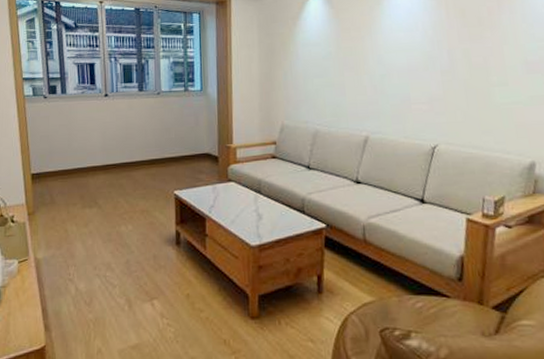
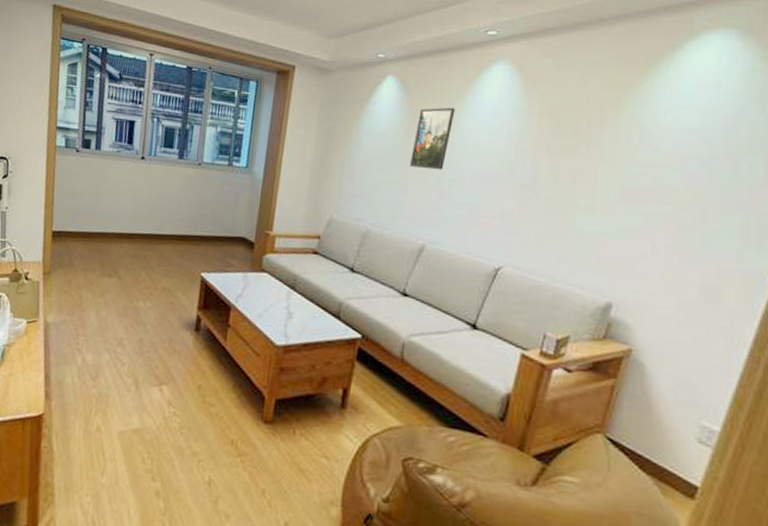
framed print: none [343,13,376,70] -> present [409,107,455,170]

